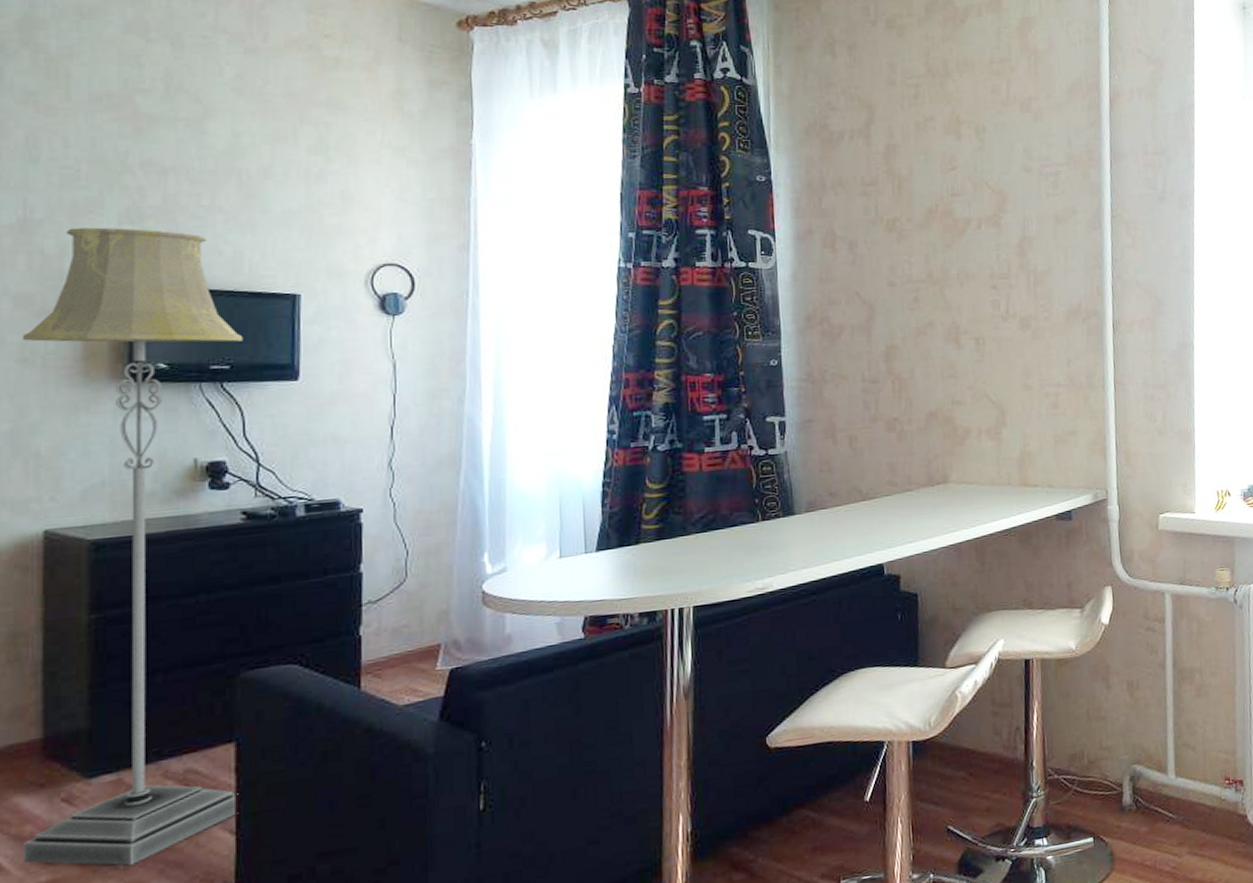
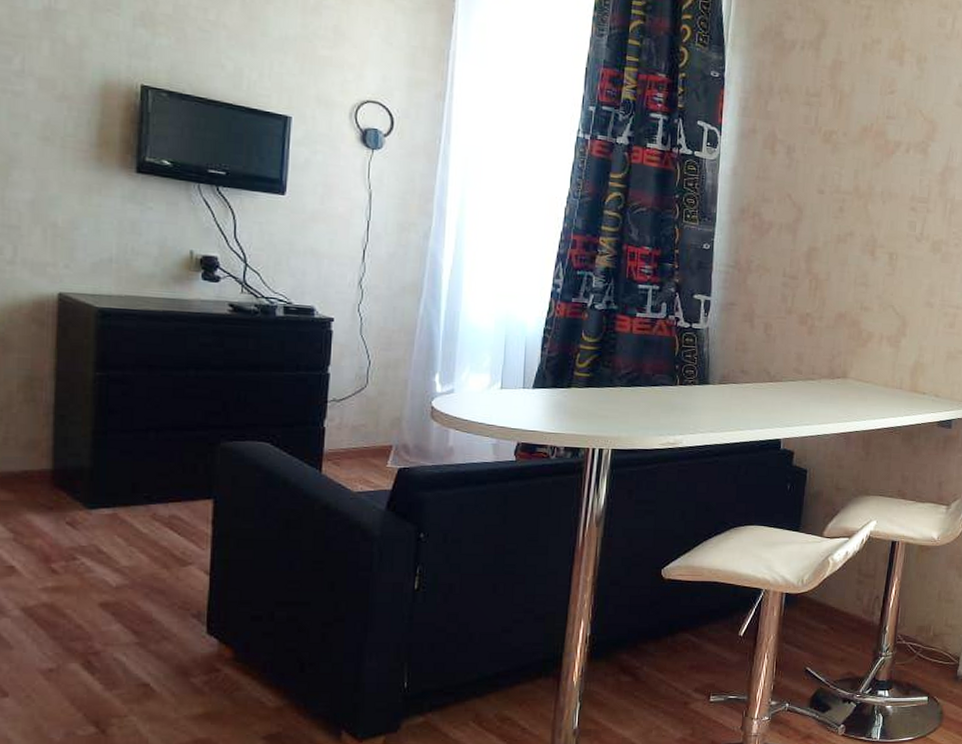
floor lamp: present [21,227,243,866] -> none [34,22,239,585]

